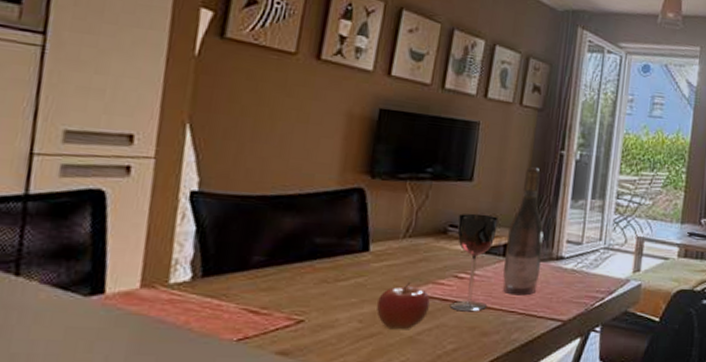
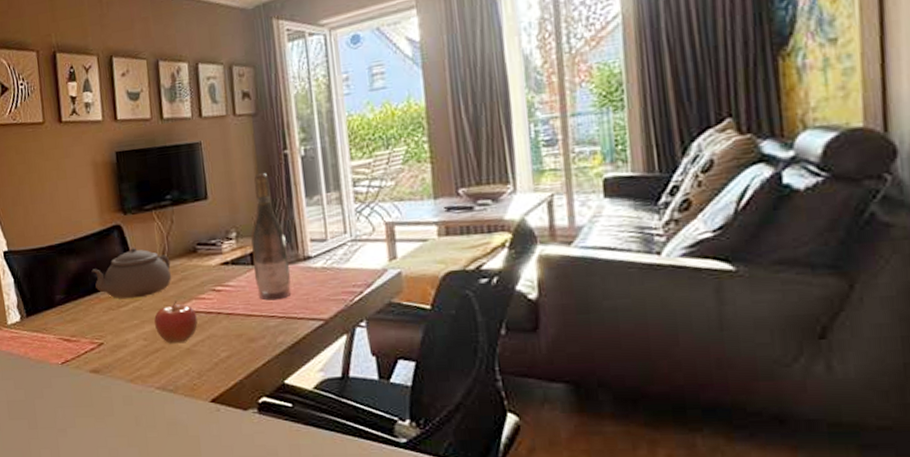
teapot: none [311,217,414,274] -> present [91,248,172,299]
wineglass: present [449,213,498,312] -> none [203,228,247,322]

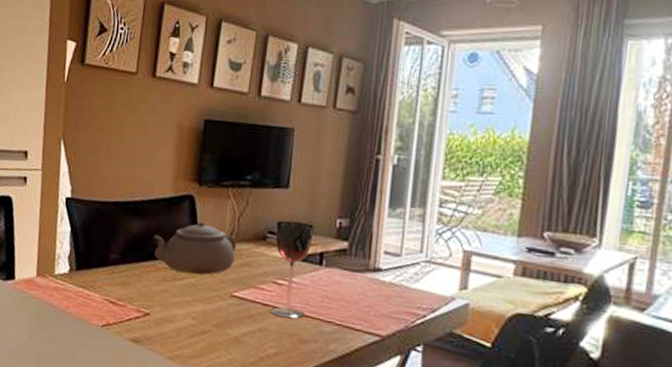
fruit: present [154,301,198,344] -> none [206,285,252,331]
wineglass: none [203,228,247,322] -> present [270,220,314,319]
wine bottle: present [251,172,291,301] -> none [319,172,360,307]

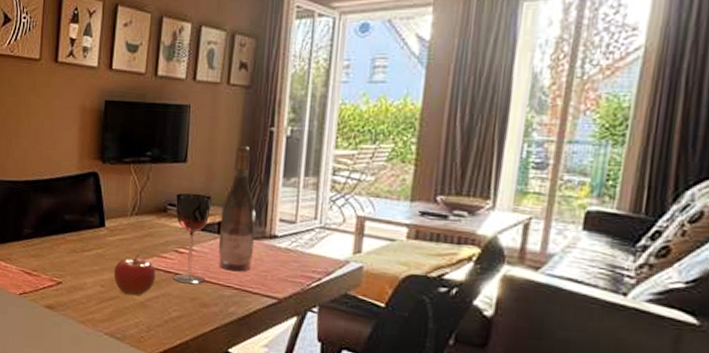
teapot: present [153,222,237,275] -> none [62,197,140,246]
fruit: none [206,285,252,331] -> present [113,255,156,297]
wine bottle: none [319,172,360,307] -> present [218,145,256,272]

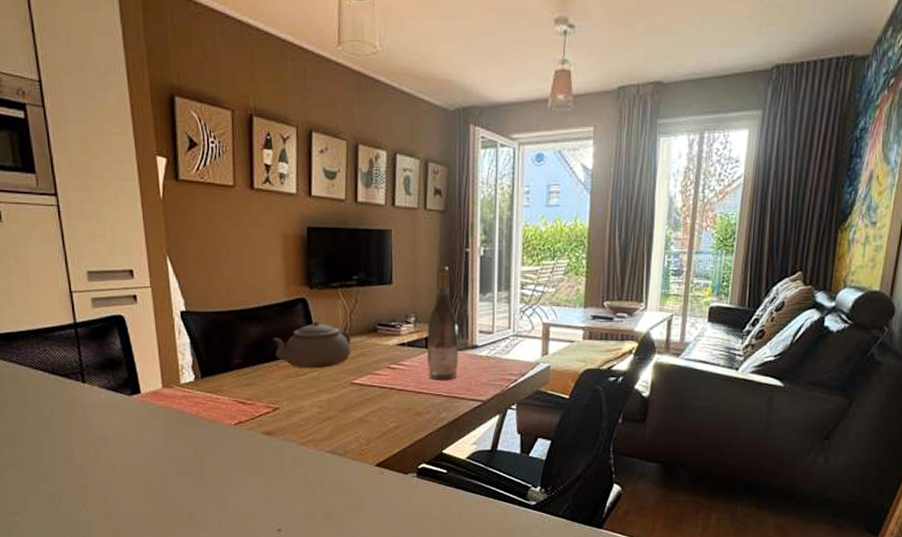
teapot: none [62,197,140,246] -> present [273,322,351,369]
fruit: present [113,255,156,297] -> none [330,374,371,413]
wineglass: present [172,193,212,284] -> none [385,312,418,396]

